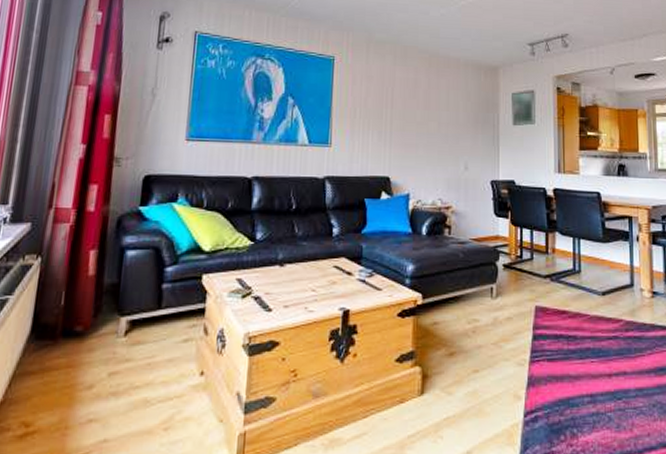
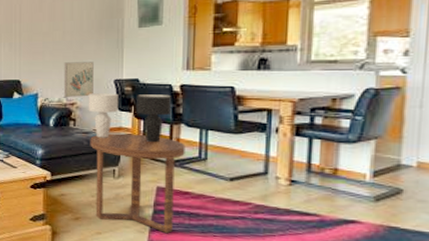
wall art: none [438,158,470,201] -> present [63,62,94,98]
table lamp: none [464,195,547,254] -> present [88,93,172,143]
side table: none [466,243,561,364] -> present [90,133,185,234]

